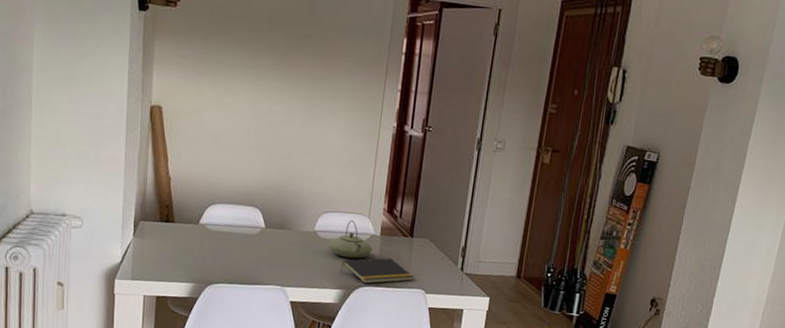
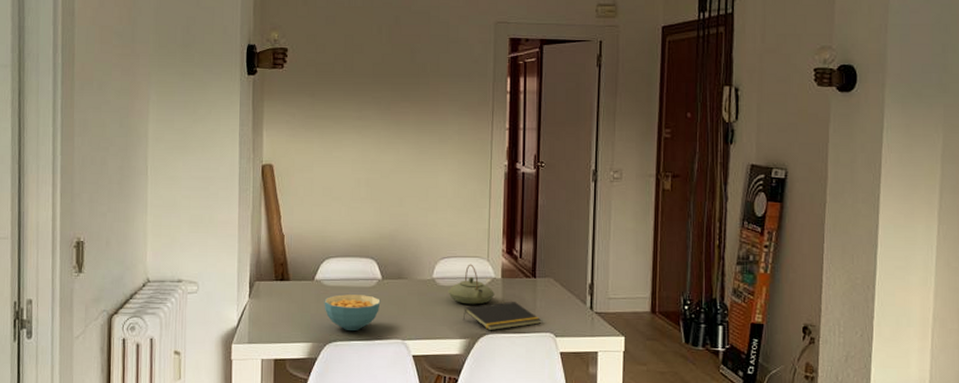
cereal bowl: none [207,239,263,275] -> present [324,294,381,330]

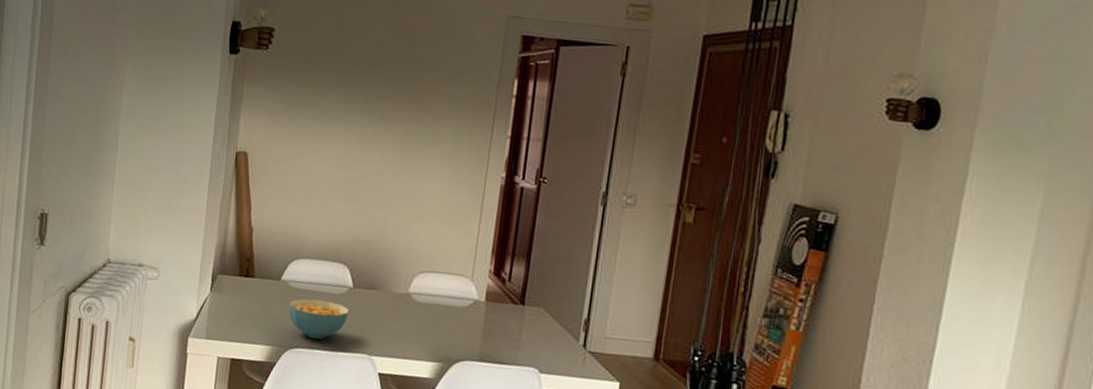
teapot: present [448,264,495,305] -> none [424,281,476,328]
notepad: present [462,302,542,331] -> none [437,328,526,358]

